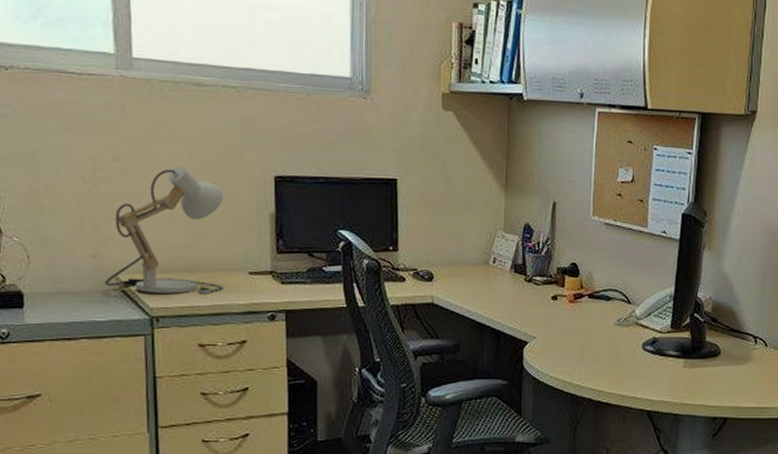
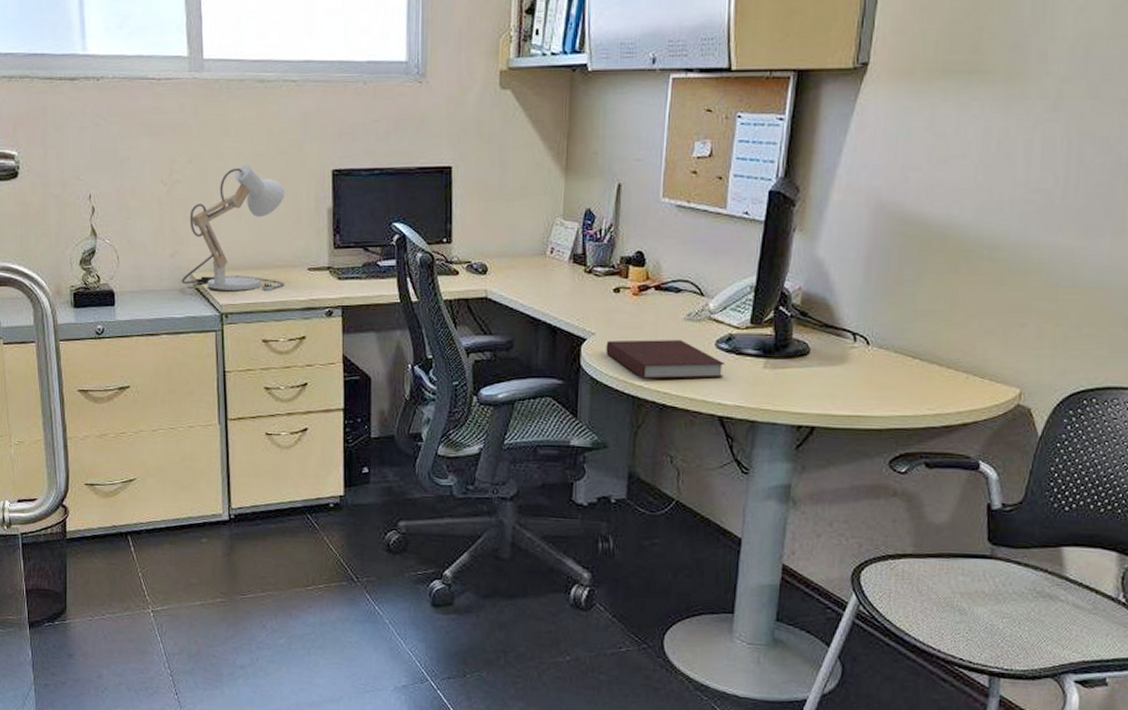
notebook: none [546,343,651,378] -> present [606,340,726,379]

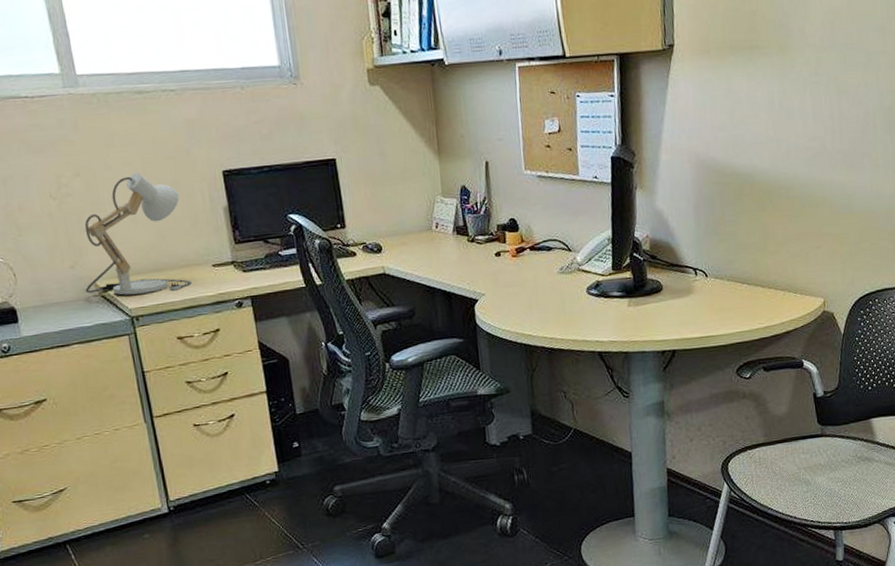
notebook: present [606,340,726,379] -> none [496,291,597,328]

